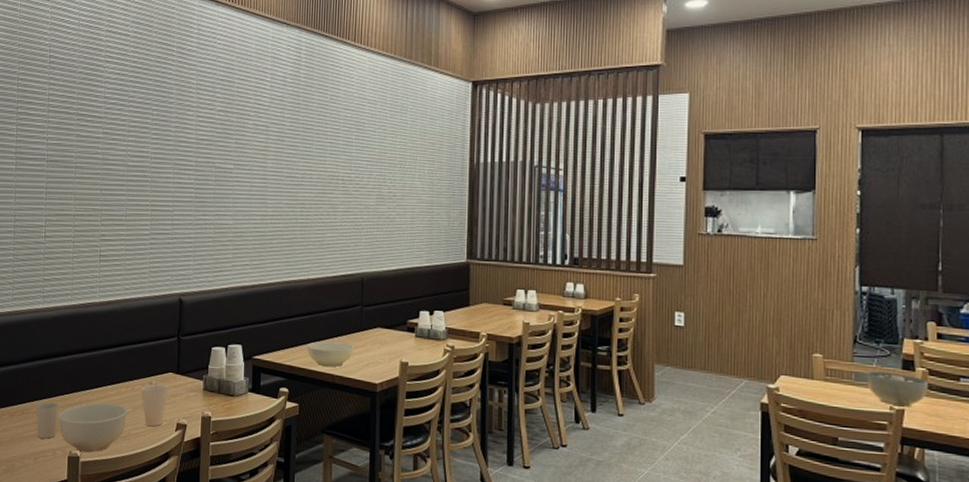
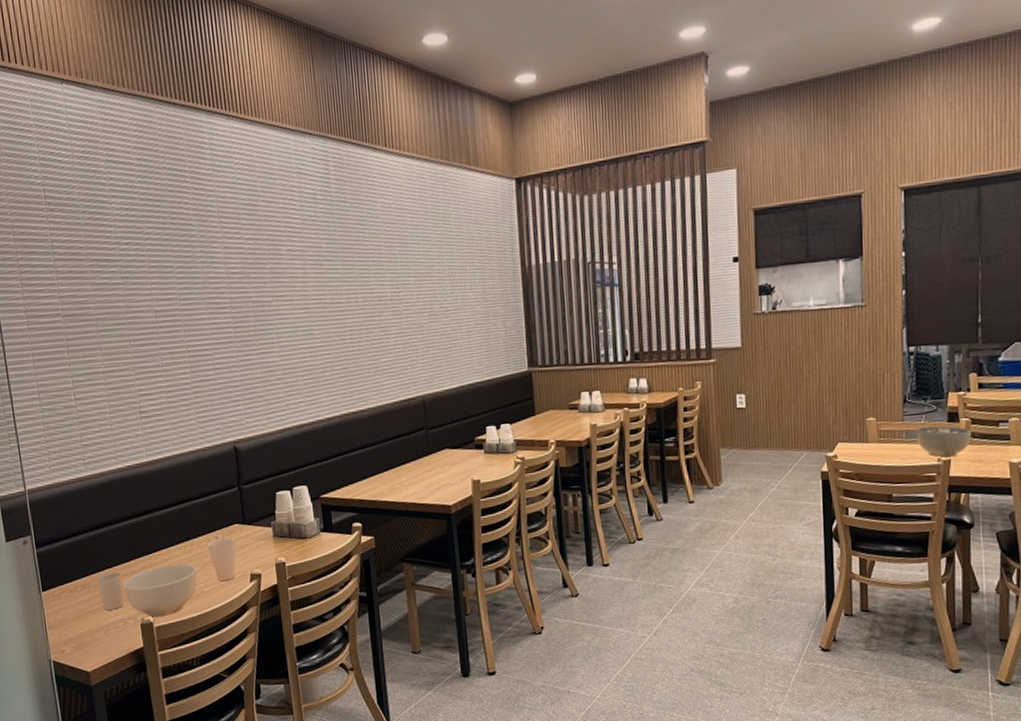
bowl: present [306,341,354,367] -> none [374,468,424,496]

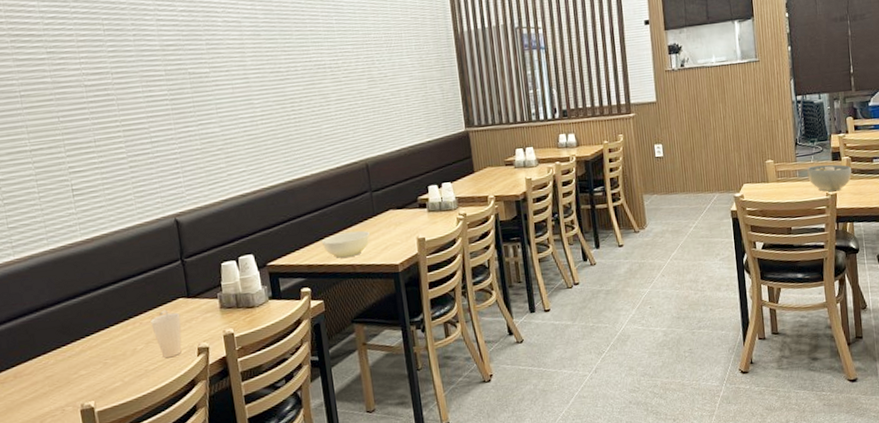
cup: present [97,572,124,610] -> none [30,357,61,399]
bowl: present [123,564,197,618] -> none [59,343,141,402]
bowl: none [374,468,424,496] -> present [321,230,370,258]

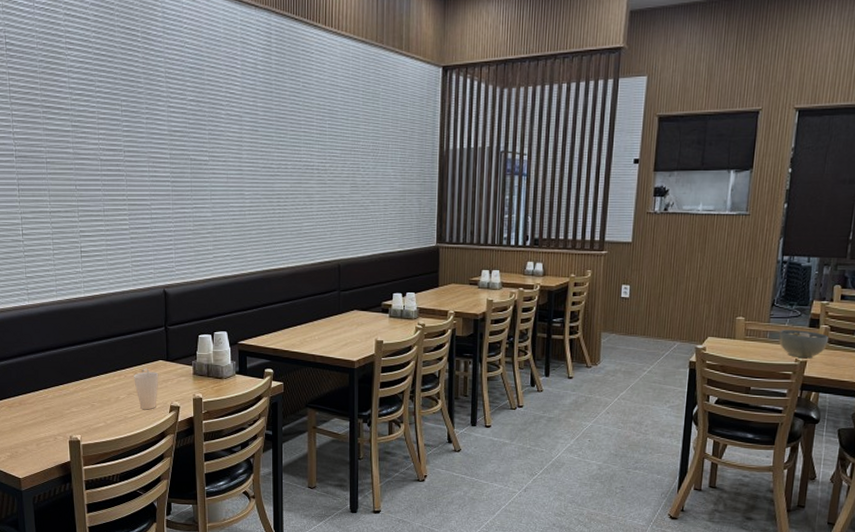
bowl: present [321,230,370,258] -> none [288,324,333,348]

